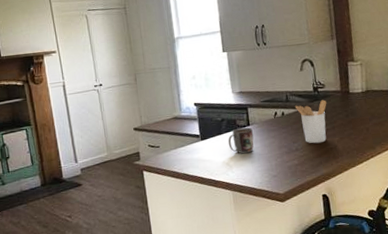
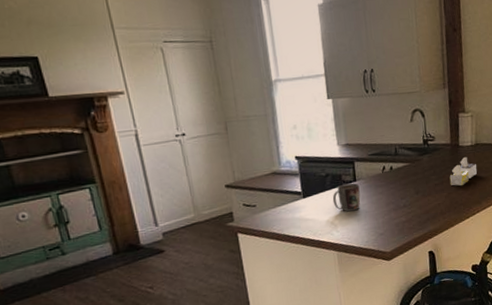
utensil holder: present [295,100,327,144] -> none [404,153,437,200]
tissue box: none [341,102,369,131] -> present [449,156,477,186]

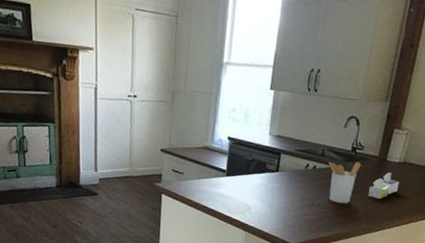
mug: present [332,182,361,212] -> none [252,171,280,199]
utensil holder: none [404,153,437,200] -> present [329,161,361,204]

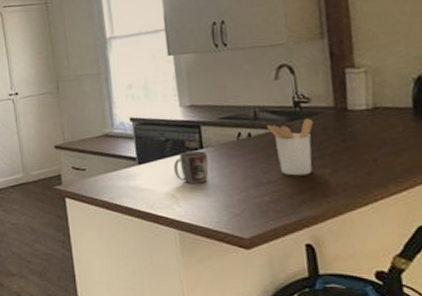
mug: none [252,171,280,199] -> present [173,150,209,184]
tissue box: present [368,172,400,199] -> none [334,123,378,162]

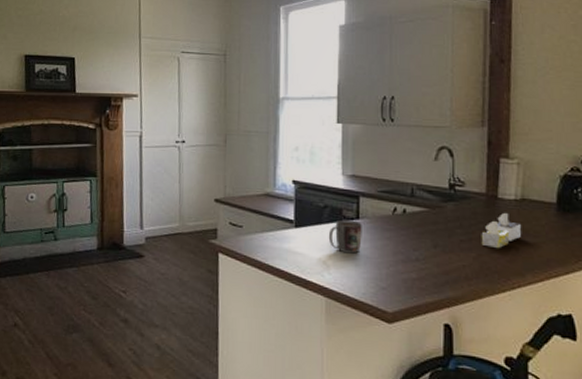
utensil holder: present [267,118,314,176] -> none [422,201,465,257]
tissue box: none [334,123,378,162] -> present [481,212,522,248]

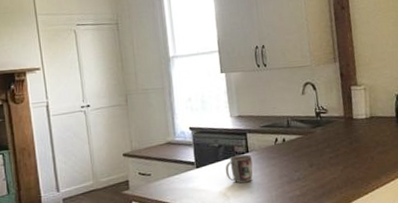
tissue box: present [481,212,522,248] -> none [344,129,374,160]

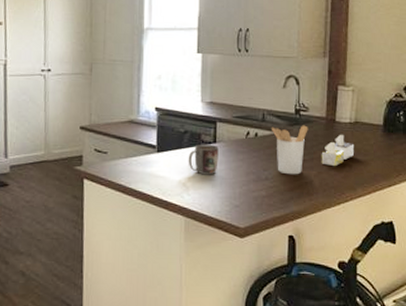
utensil holder: none [297,126,330,173] -> present [272,125,308,175]
tissue box: none [344,129,374,160] -> present [321,134,355,166]

